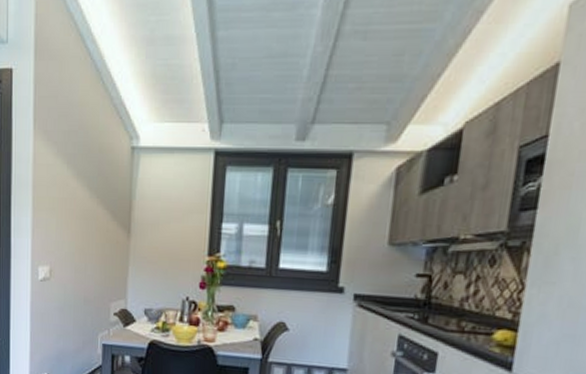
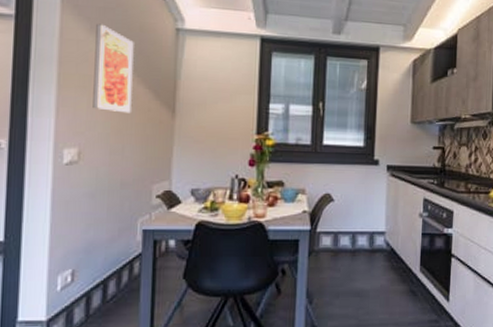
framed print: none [60,147,94,234] -> present [93,23,134,114]

